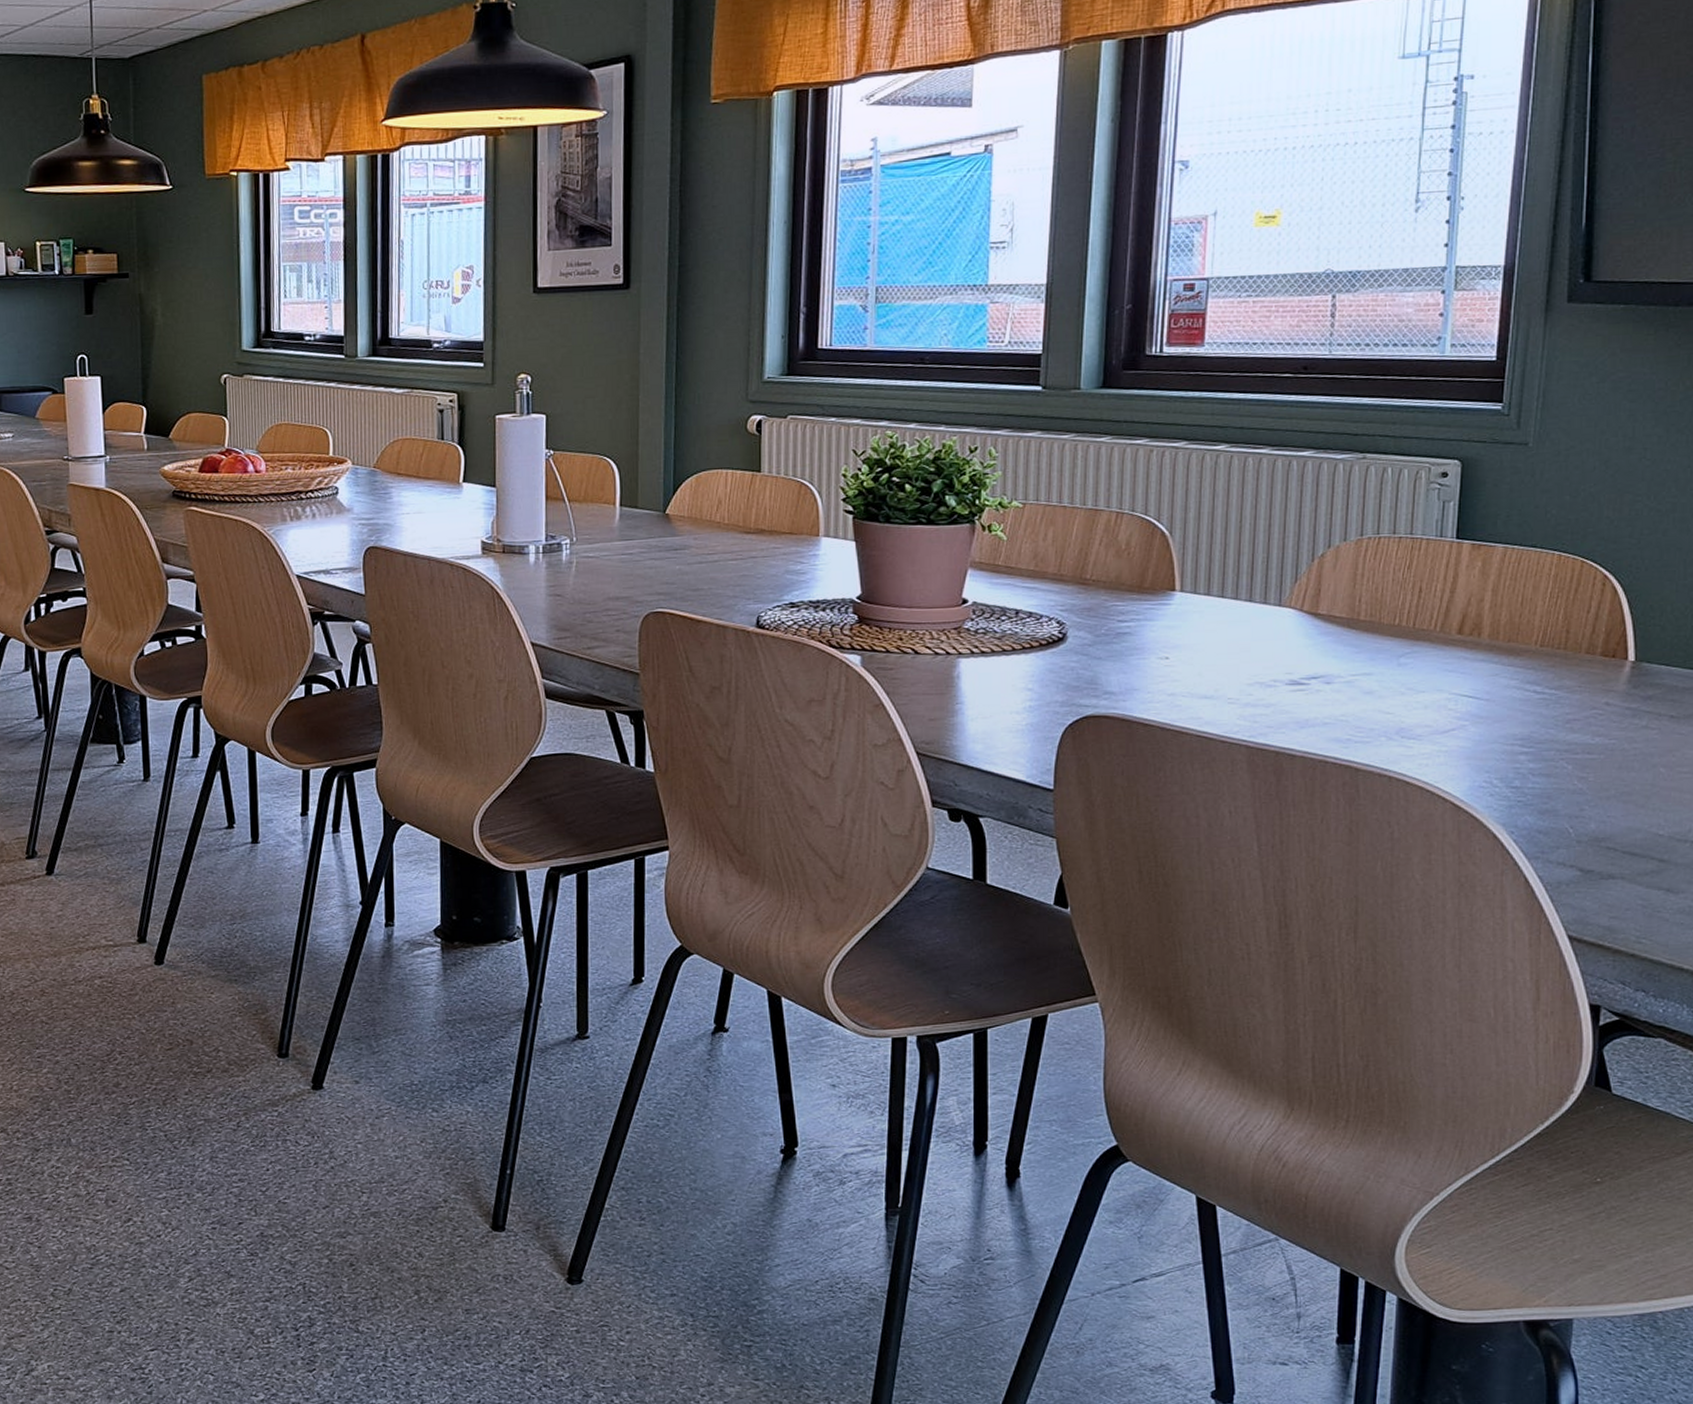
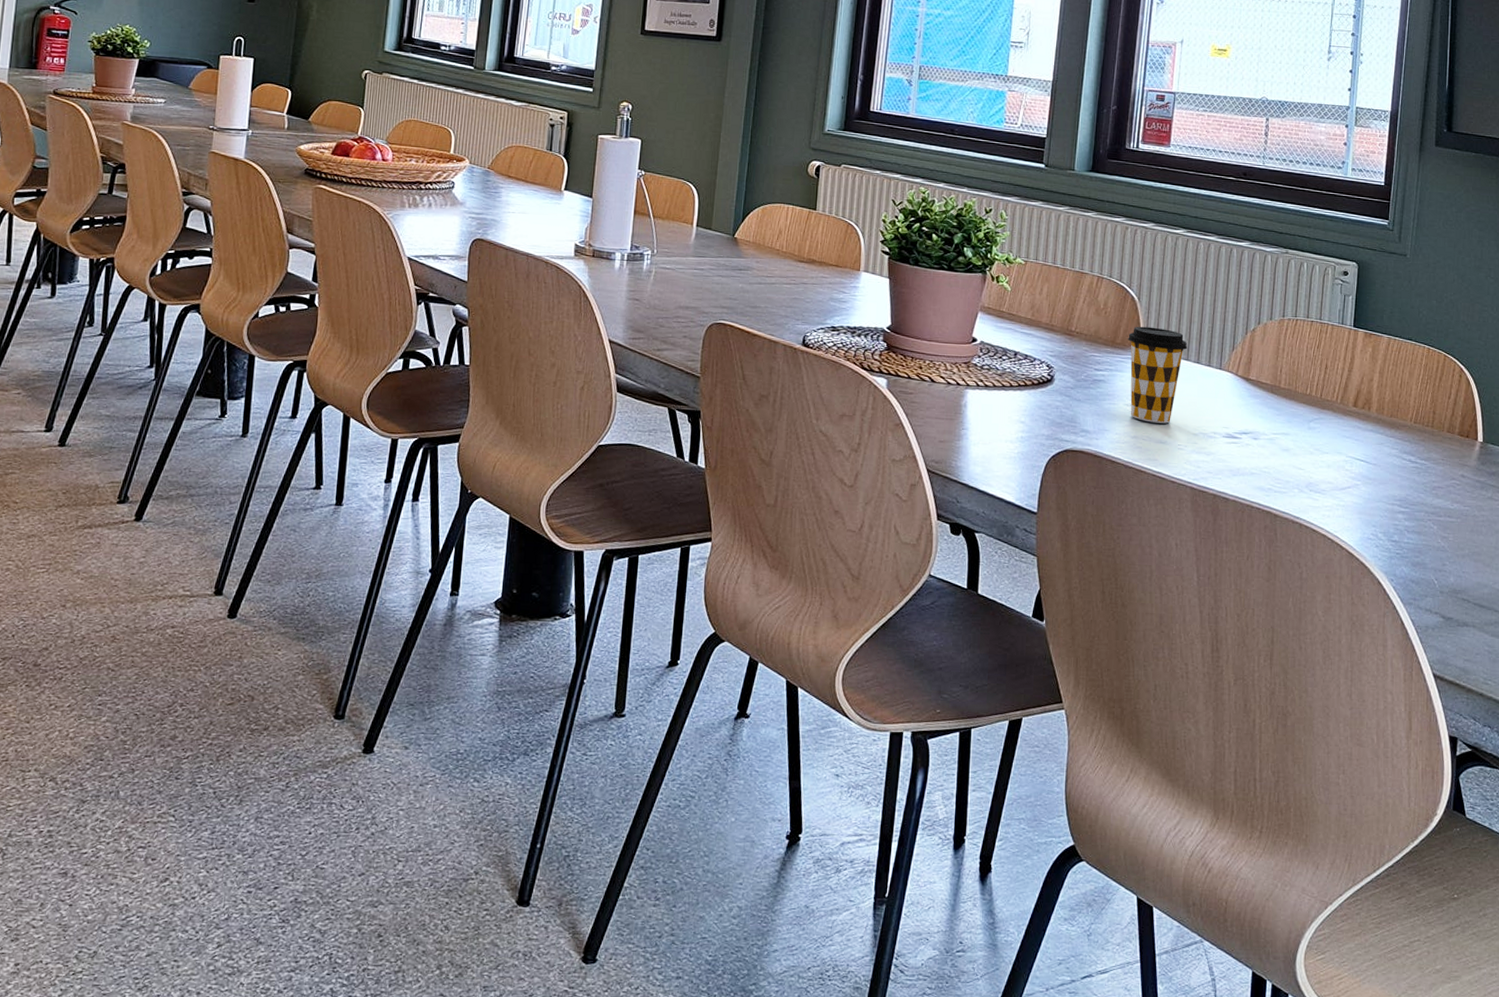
coffee cup: none [1159,564,1236,676] -> present [1128,326,1188,424]

